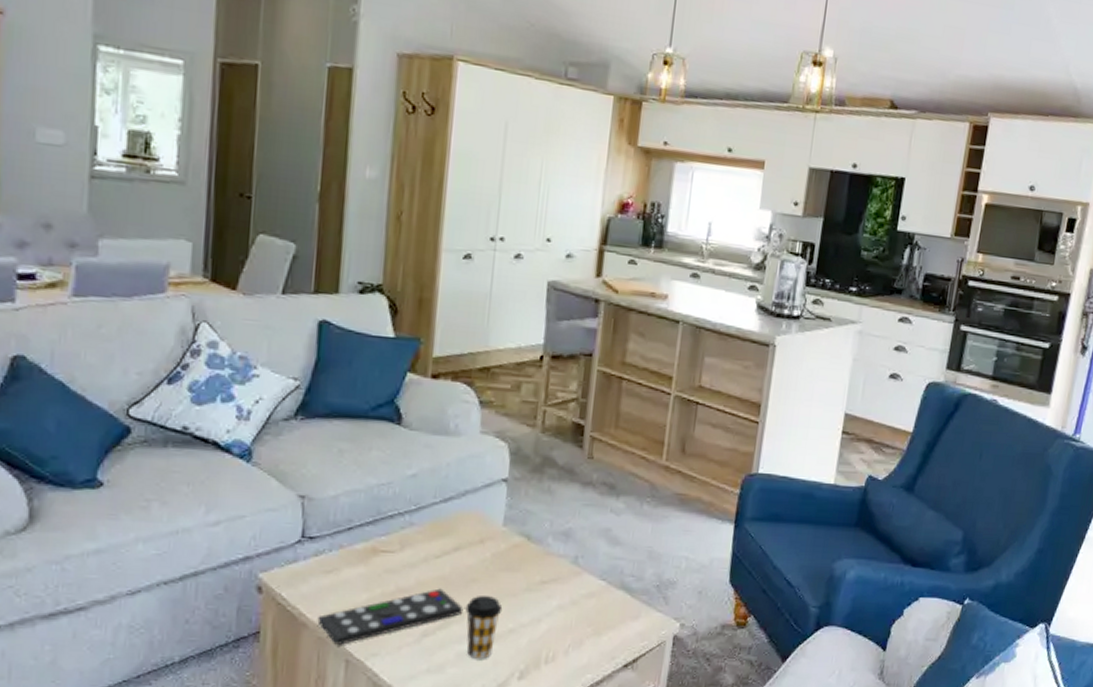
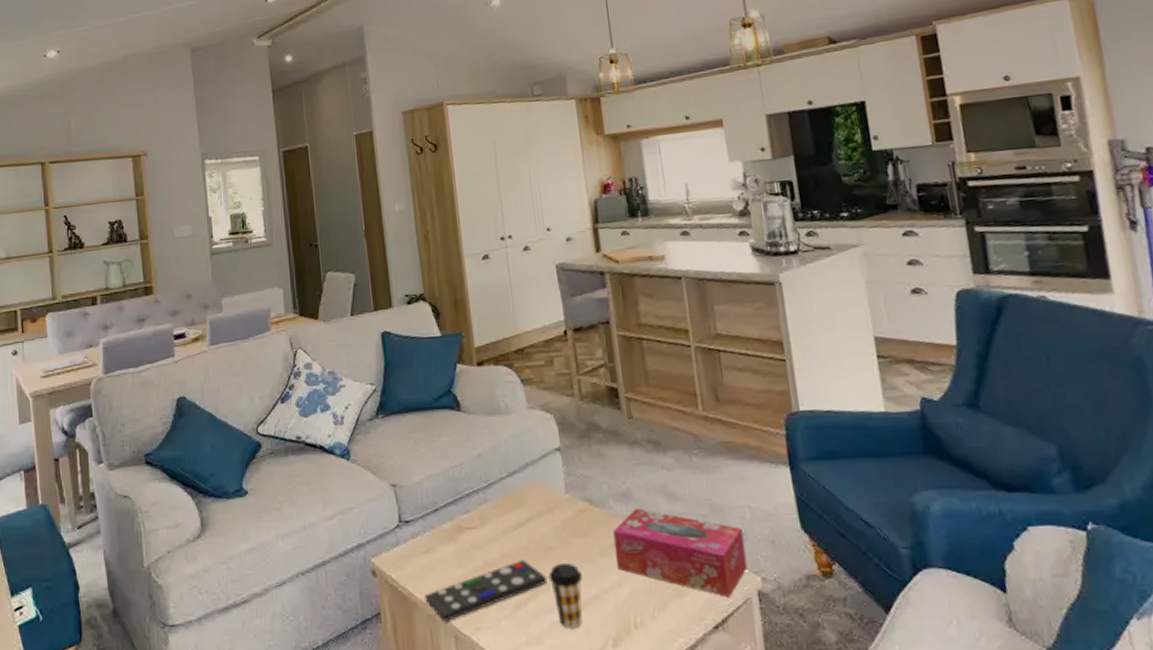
tissue box: none [541,548,675,639] -> present [613,507,748,597]

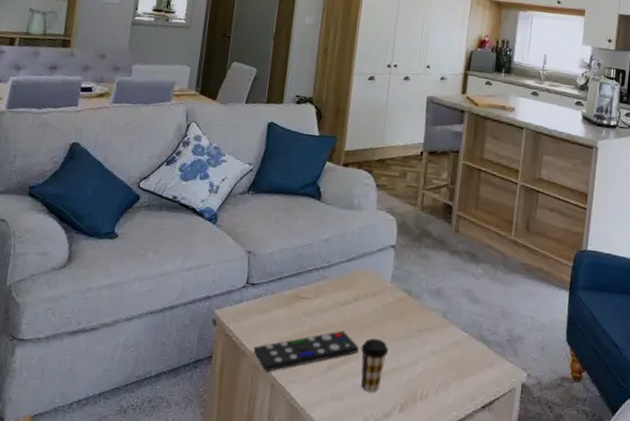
tissue box: present [613,507,748,597] -> none [418,304,522,385]

